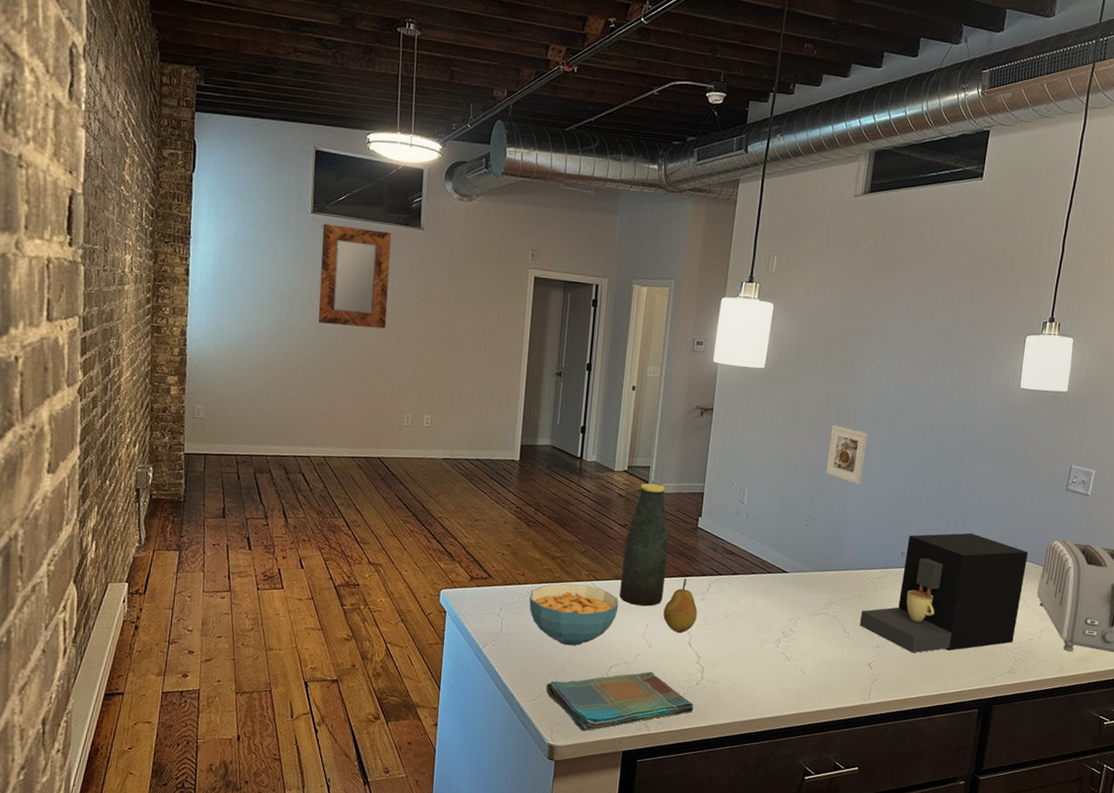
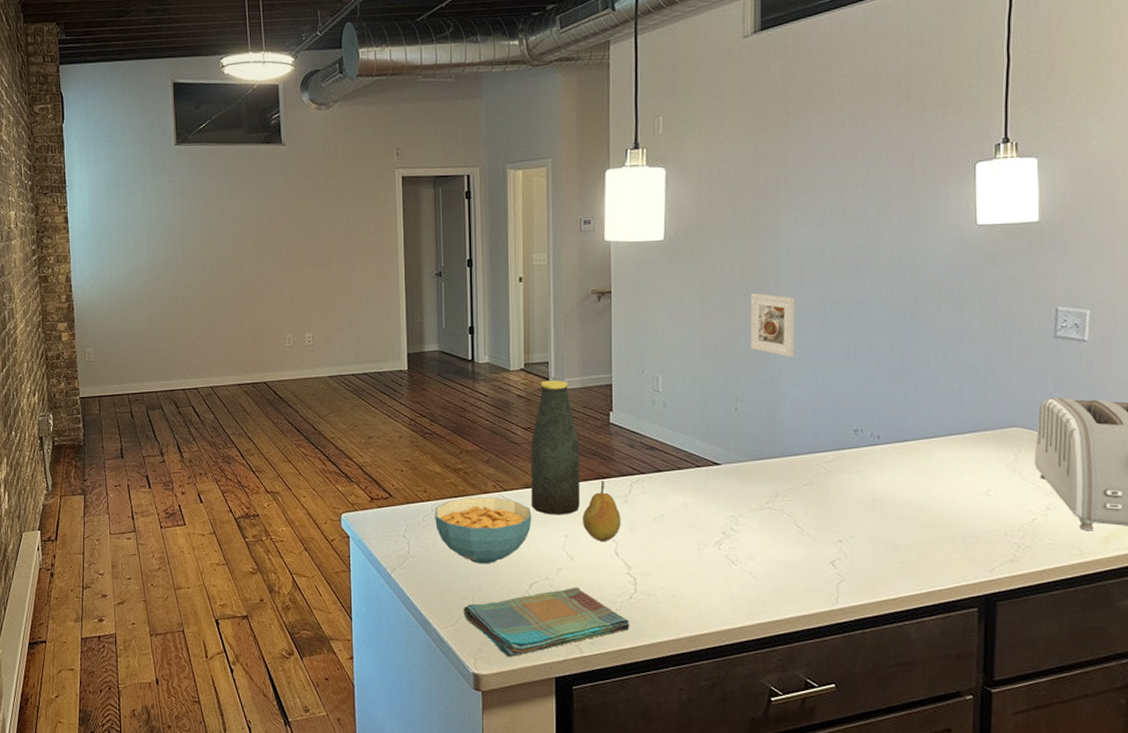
home mirror: present [318,223,392,329] -> none [187,152,258,253]
coffee maker: present [860,533,1028,653] -> none [814,399,1016,546]

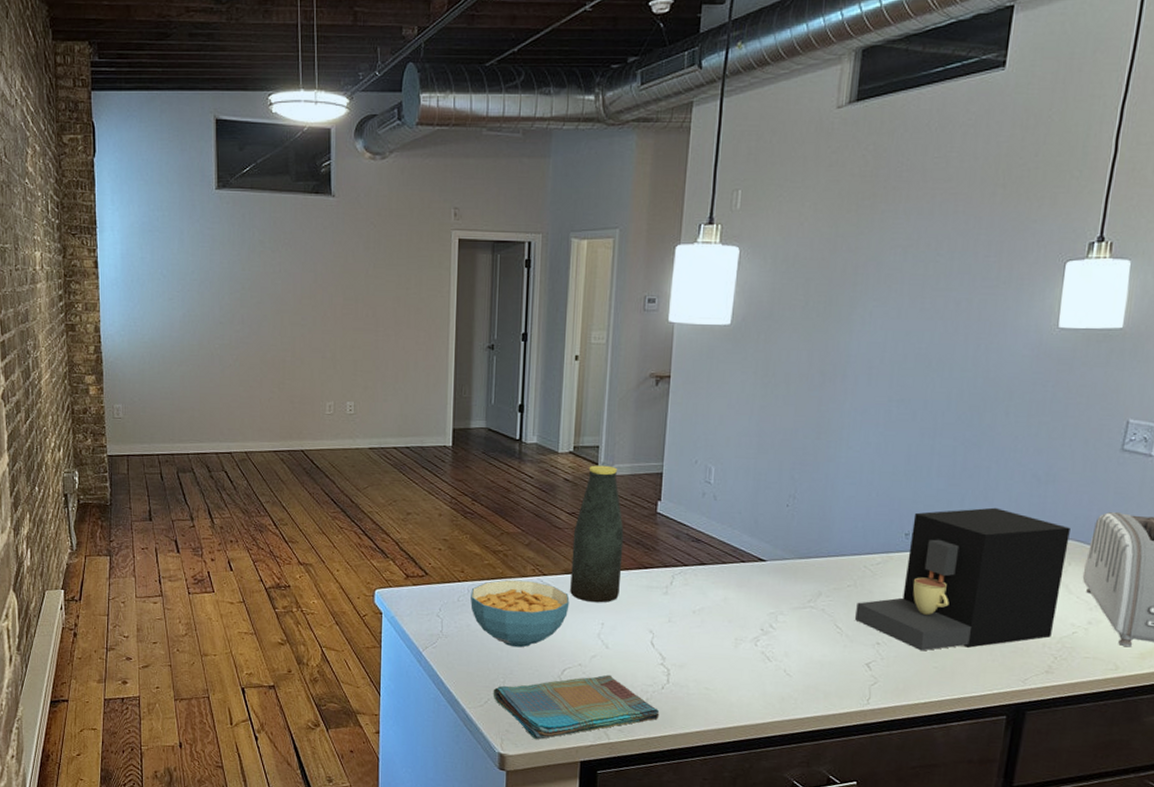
fruit: present [583,481,621,542] -> none [621,571,660,632]
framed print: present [750,293,796,358] -> none [809,386,860,456]
coffee maker: none [814,399,1016,546] -> present [855,507,1070,651]

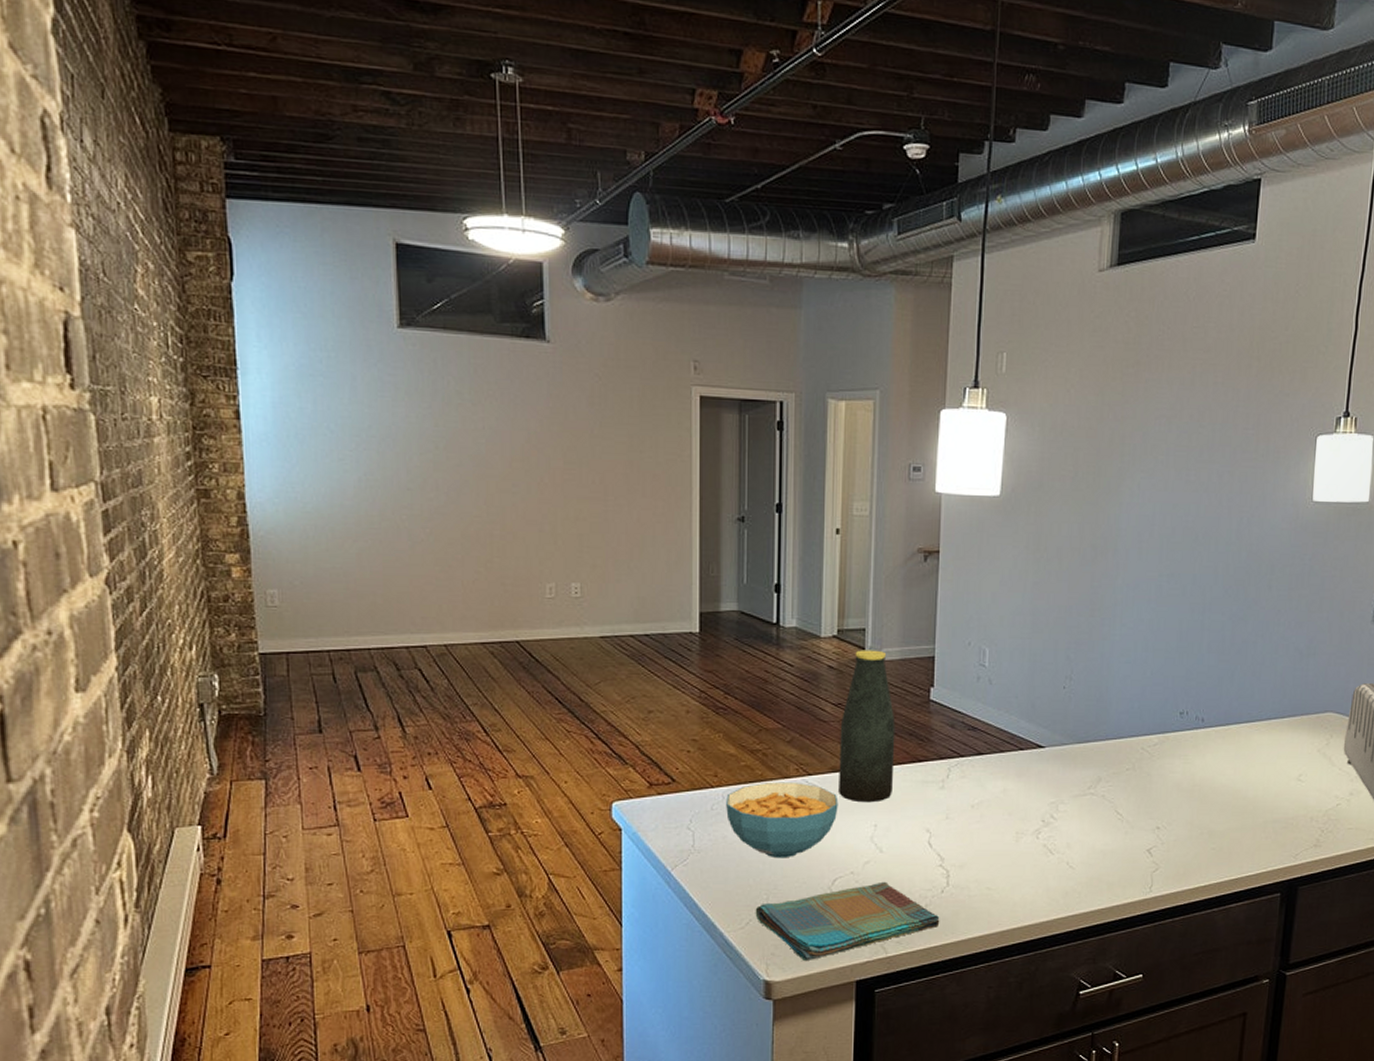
coffee maker: present [855,507,1070,651] -> none [1135,682,1331,833]

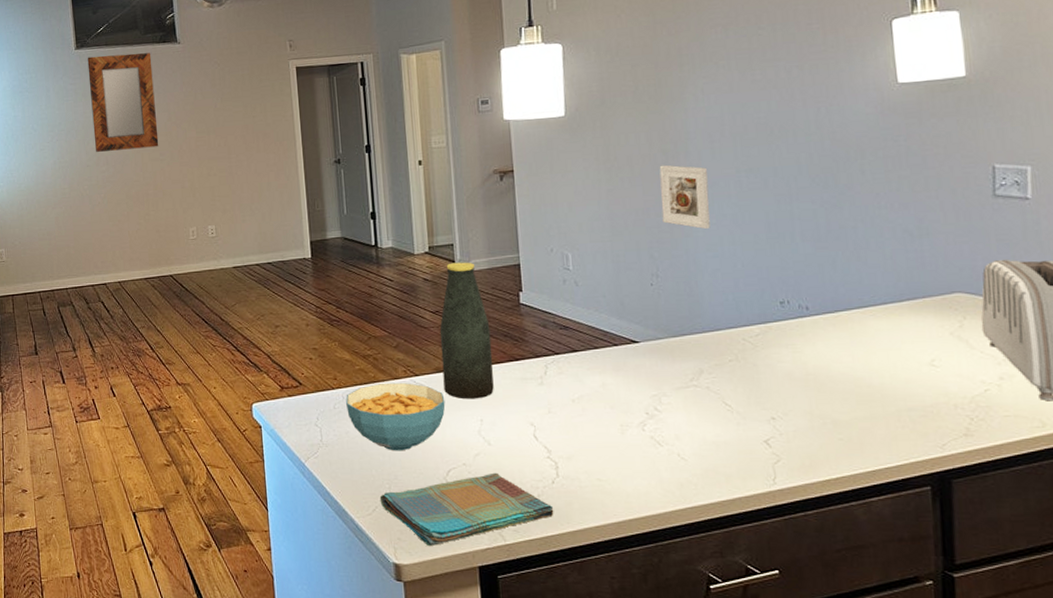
home mirror: none [415,341,512,475] -> present [87,53,159,152]
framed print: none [1083,561,1132,634] -> present [659,164,710,230]

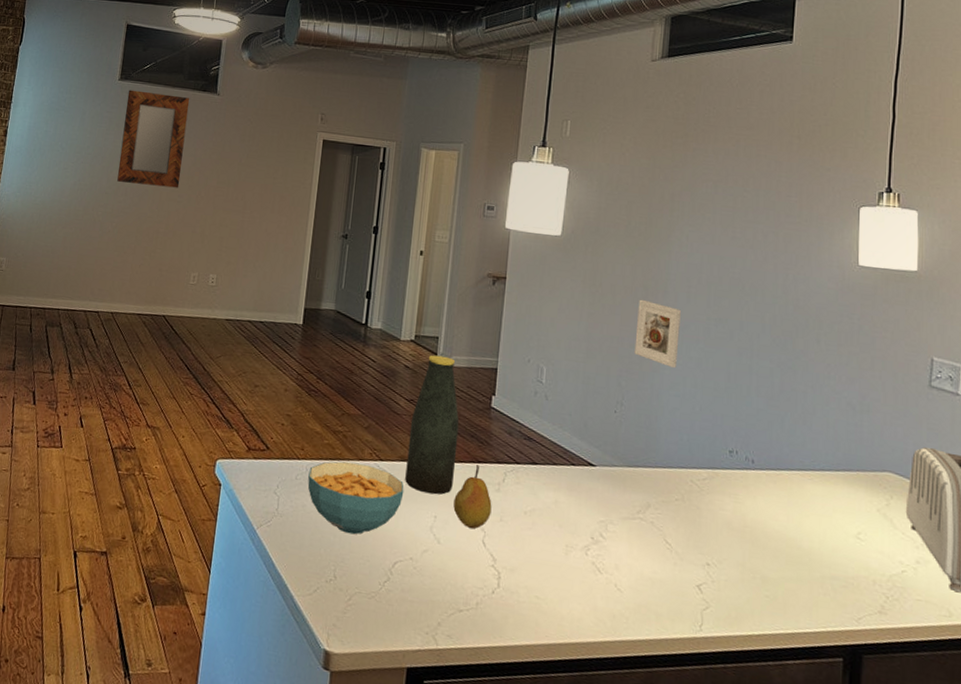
dish towel: present [379,472,554,546] -> none [322,572,490,639]
fruit: none [497,363,538,426] -> present [453,465,492,529]

